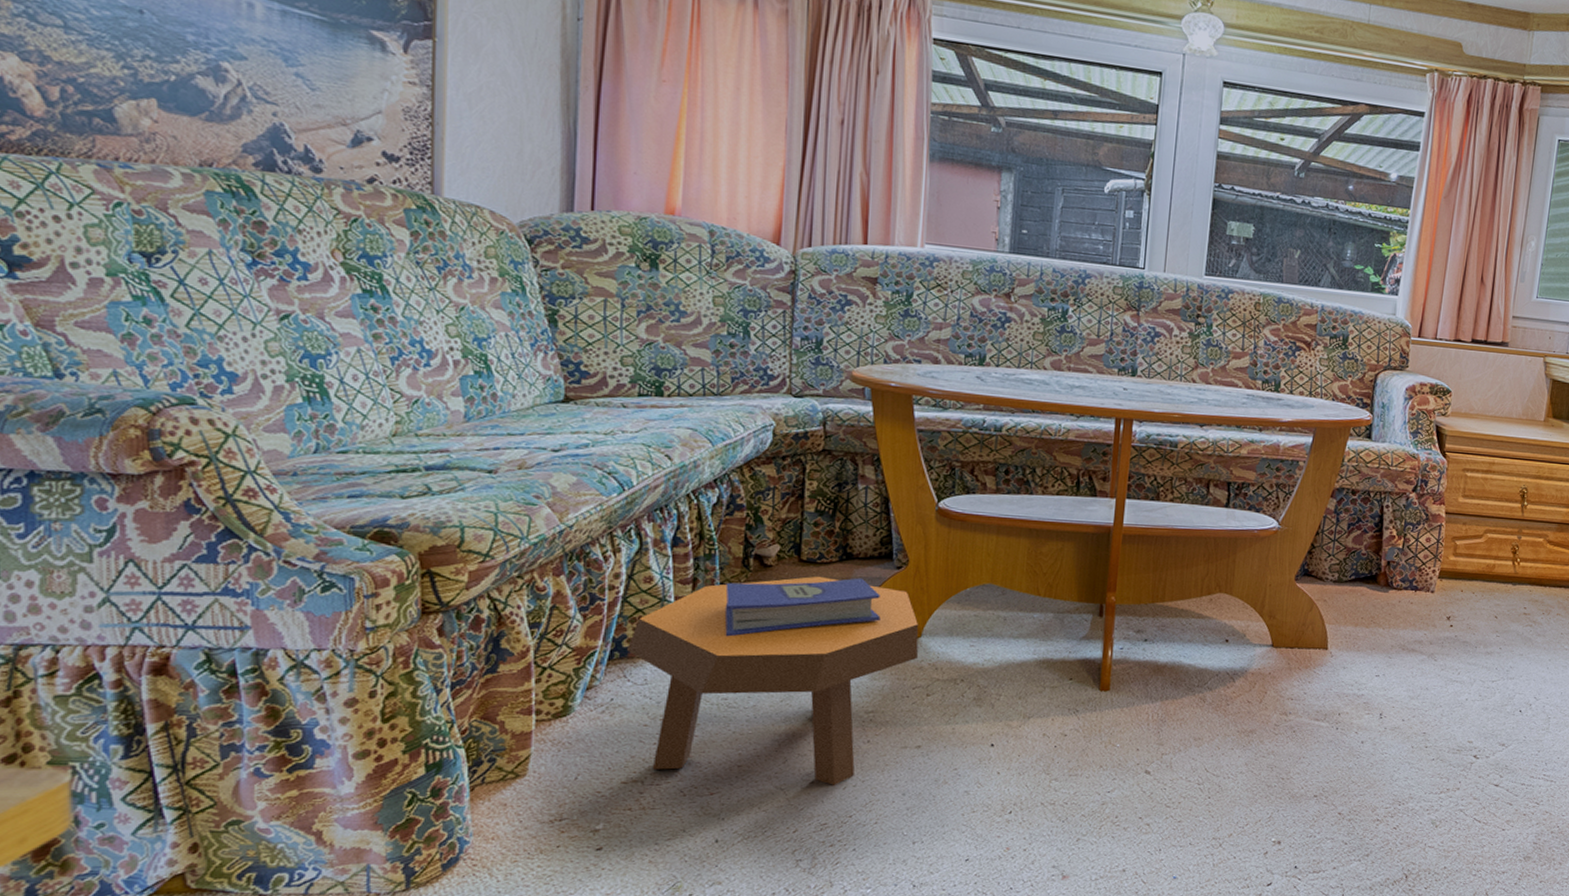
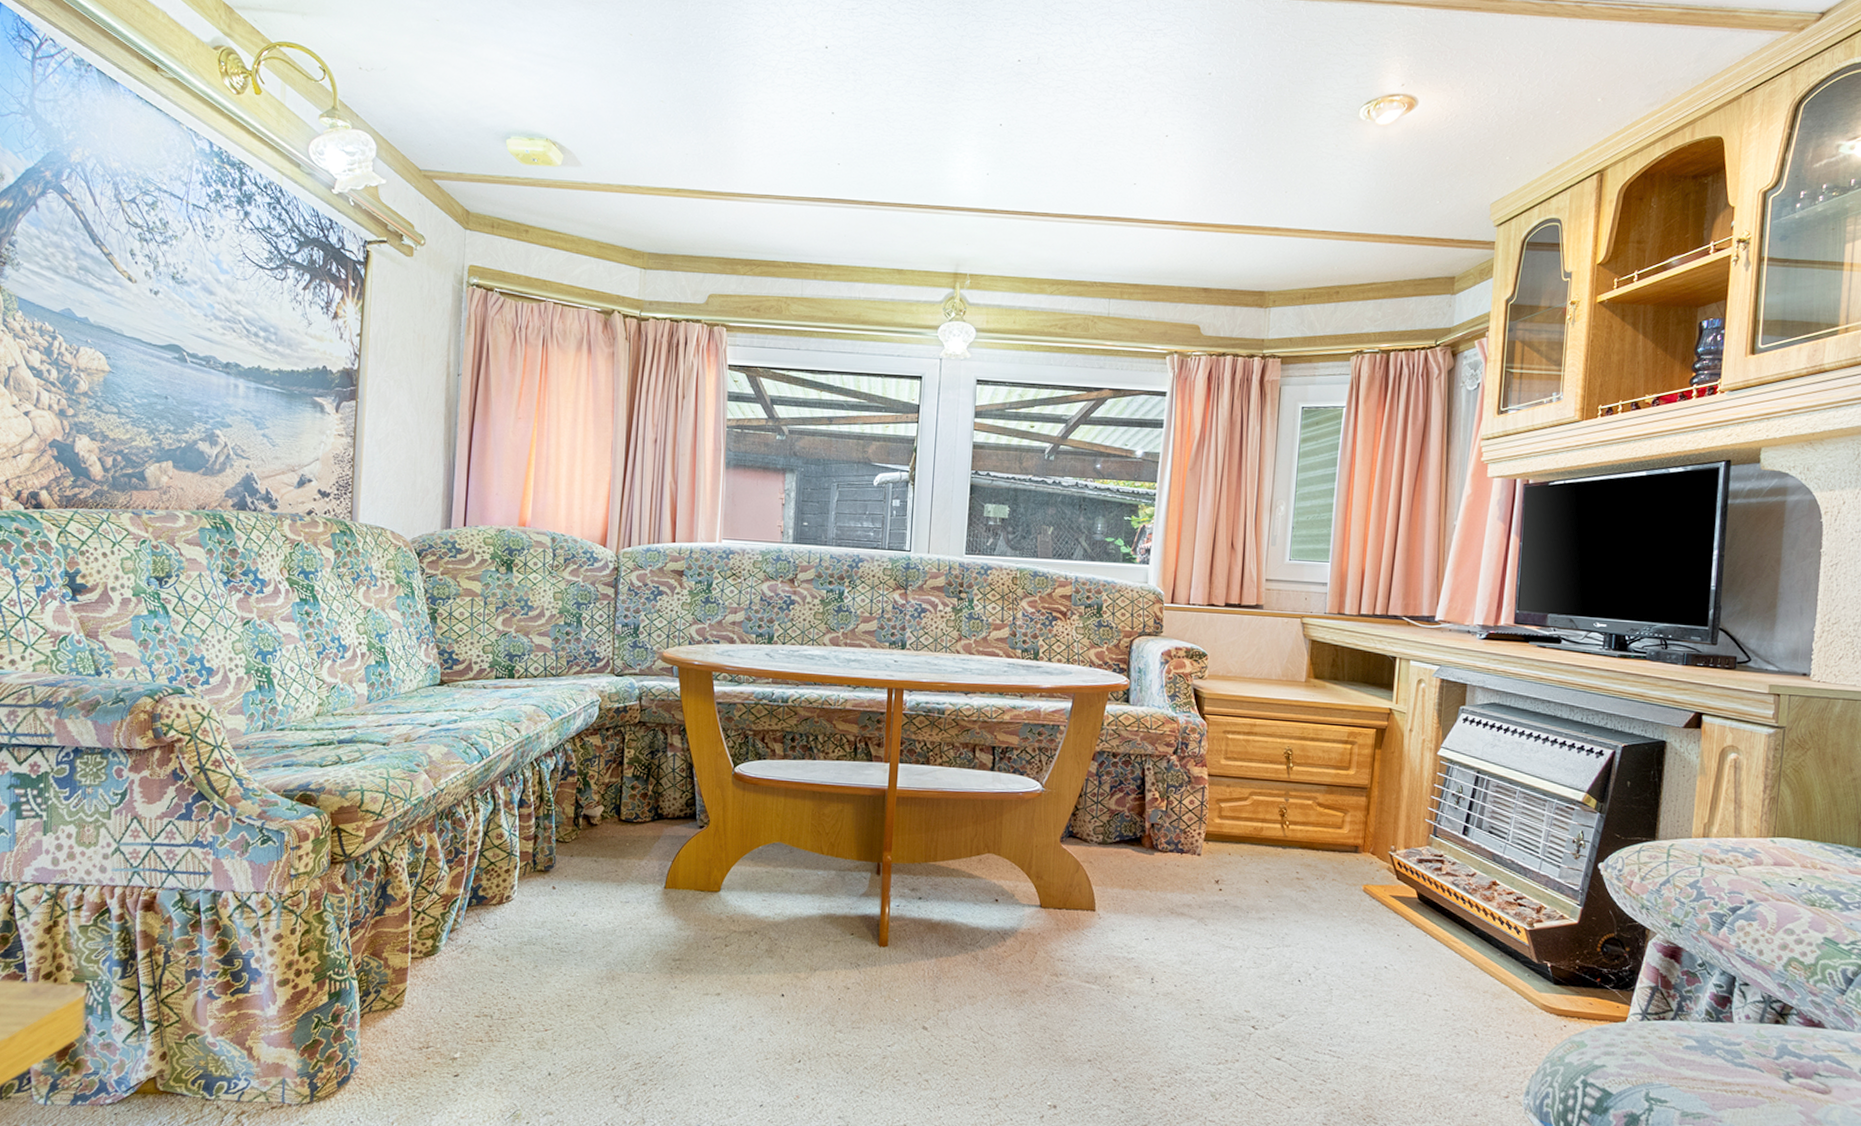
footstool: present [626,576,919,785] -> none [481,834,718,1027]
hardcover book: present [724,578,881,637] -> none [558,836,686,888]

